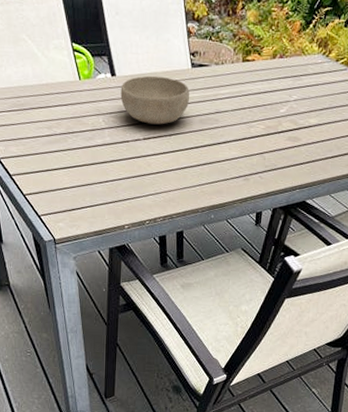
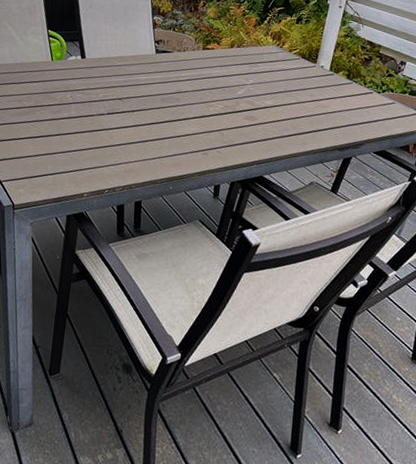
bowl: present [120,75,189,125] -> none [88,59,153,102]

